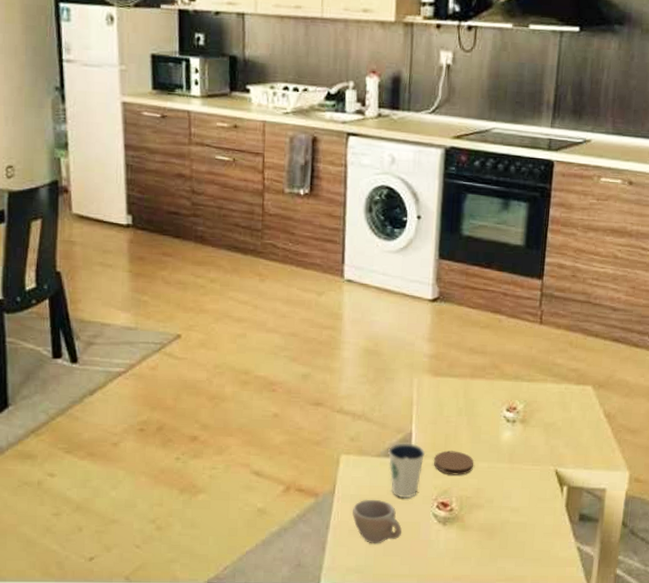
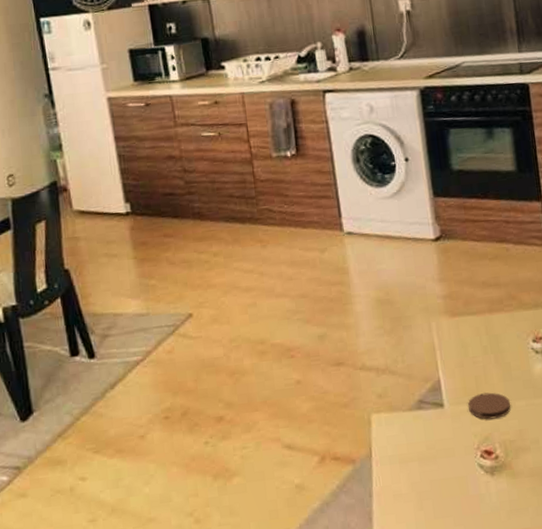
cup: present [352,499,402,544] -> none [393,457,449,507]
dixie cup: present [388,443,425,498] -> none [419,391,458,451]

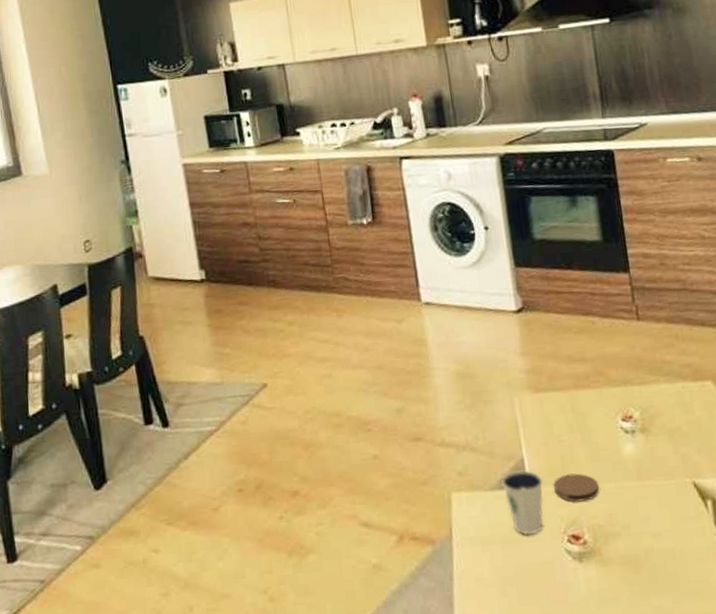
dixie cup: none [419,391,458,451] -> present [502,470,544,535]

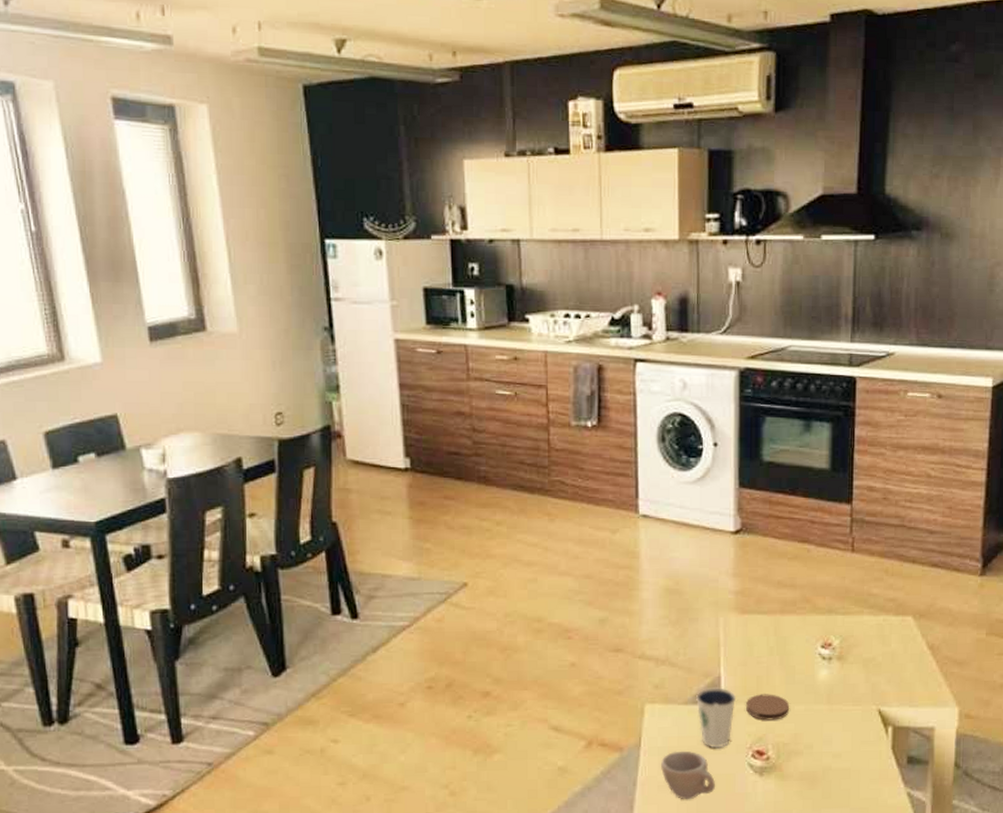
cup: none [475,539,534,593] -> present [661,751,715,800]

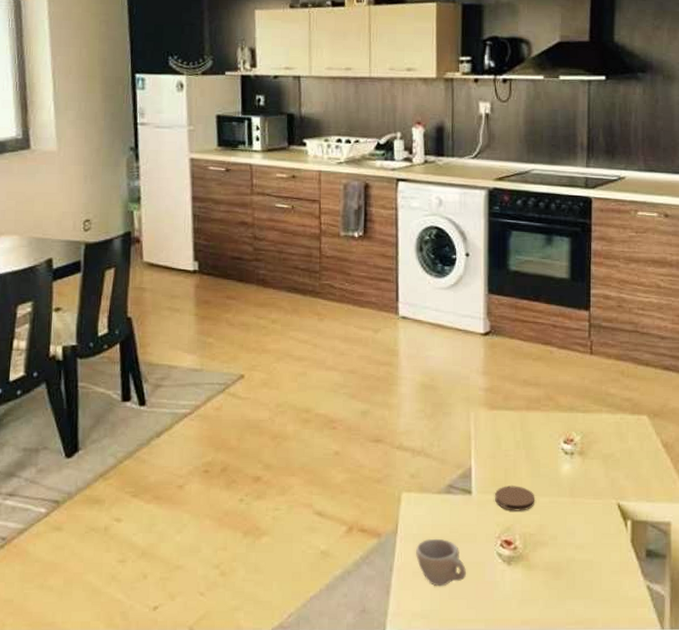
dixie cup: present [696,688,736,747] -> none [449,478,485,536]

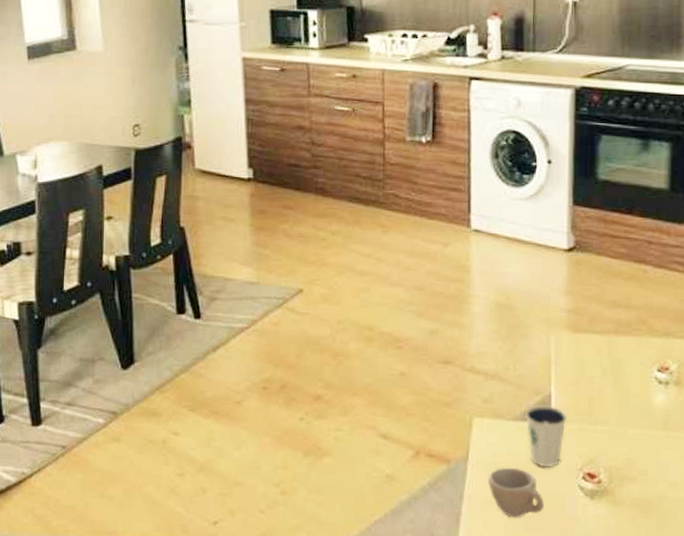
dixie cup: none [449,478,485,536] -> present [526,405,566,467]
coaster: present [494,486,535,511] -> none [576,415,623,443]

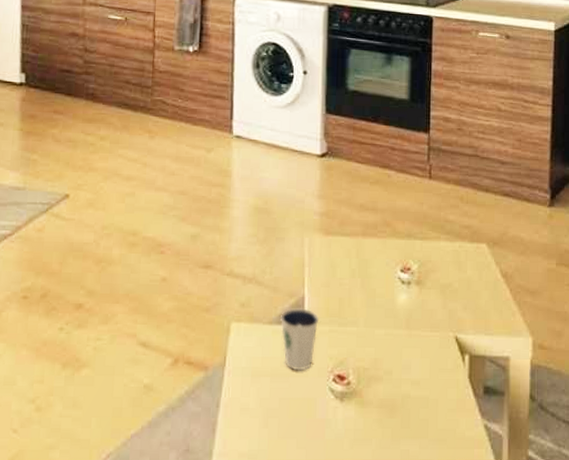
cup: present [488,467,544,518] -> none [244,372,297,425]

